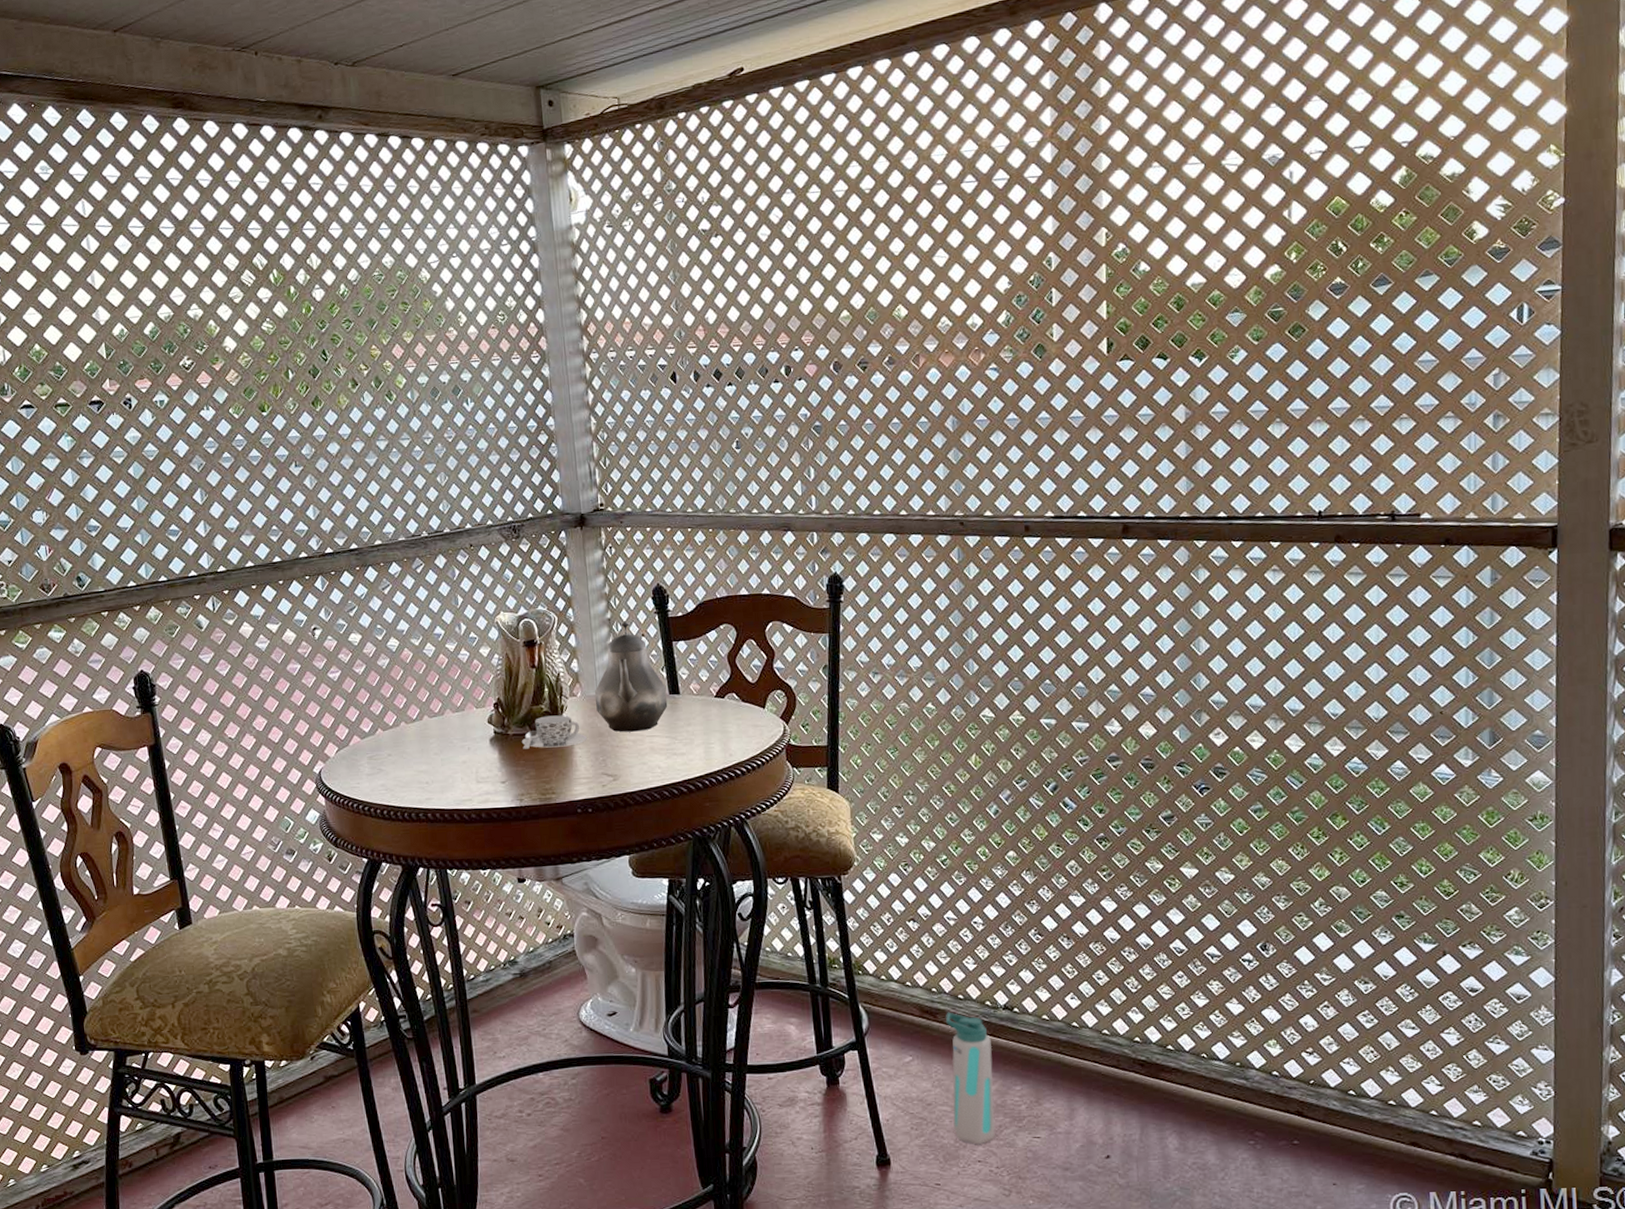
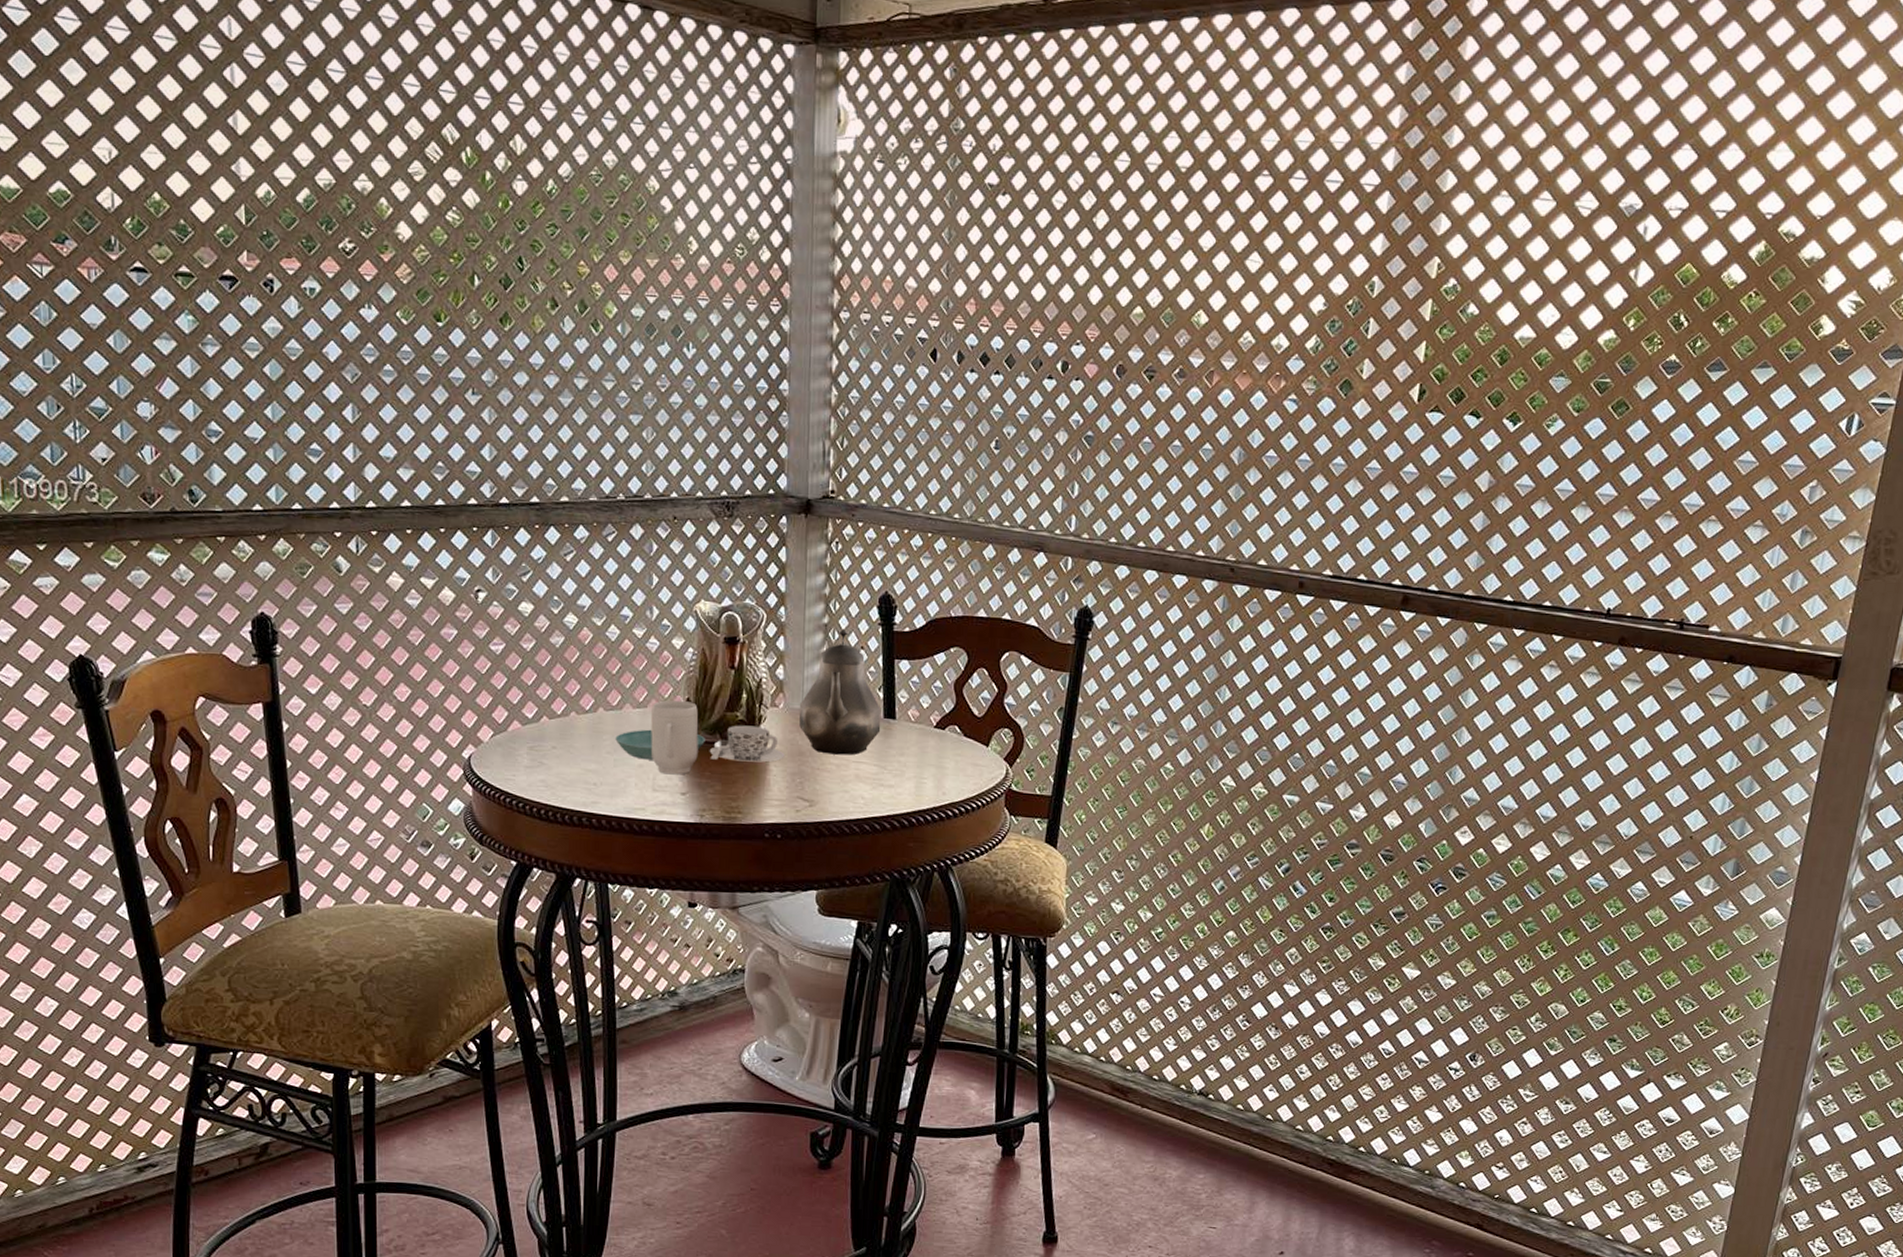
saucer: none [440,729,517,757] -> present [615,729,705,760]
mug: none [468,700,512,767] -> present [650,700,699,775]
water bottle: present [946,1012,995,1145] -> none [1128,1092,1181,1230]

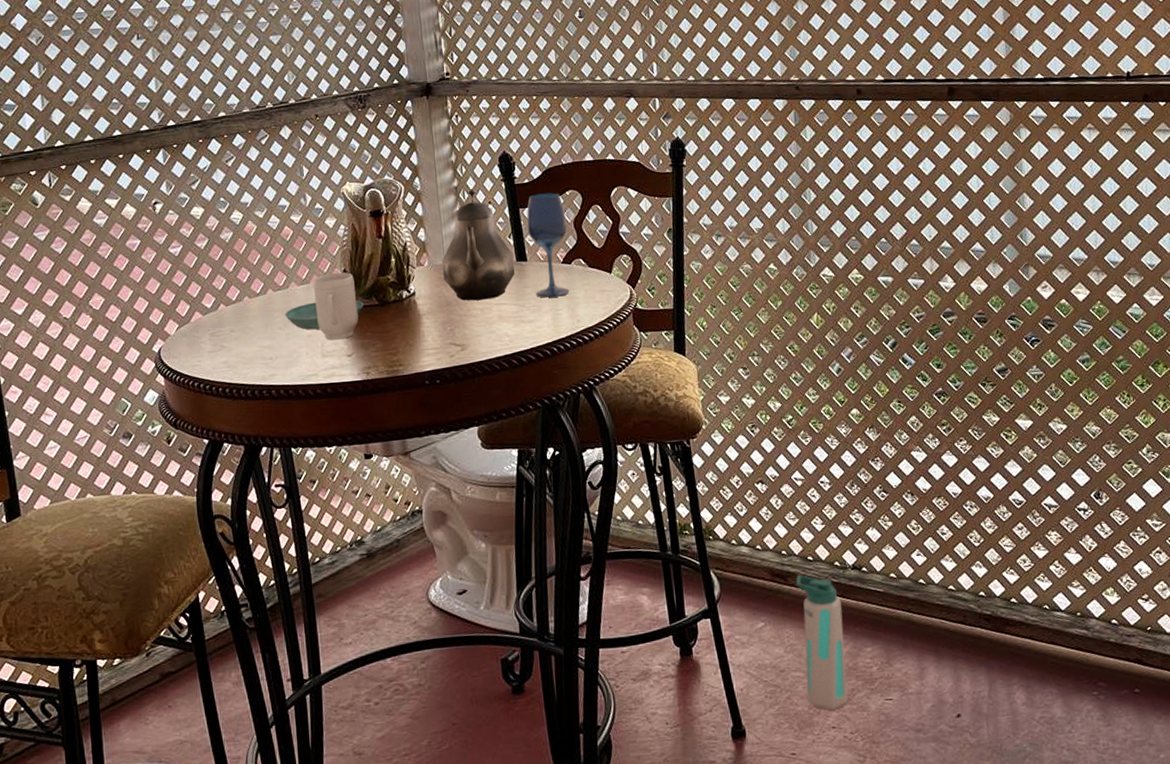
teacup: present [709,725,785,763] -> none [368,285,434,321]
wineglass: none [900,645,946,764] -> present [526,192,570,298]
water bottle: none [1128,1092,1181,1230] -> present [796,574,848,711]

